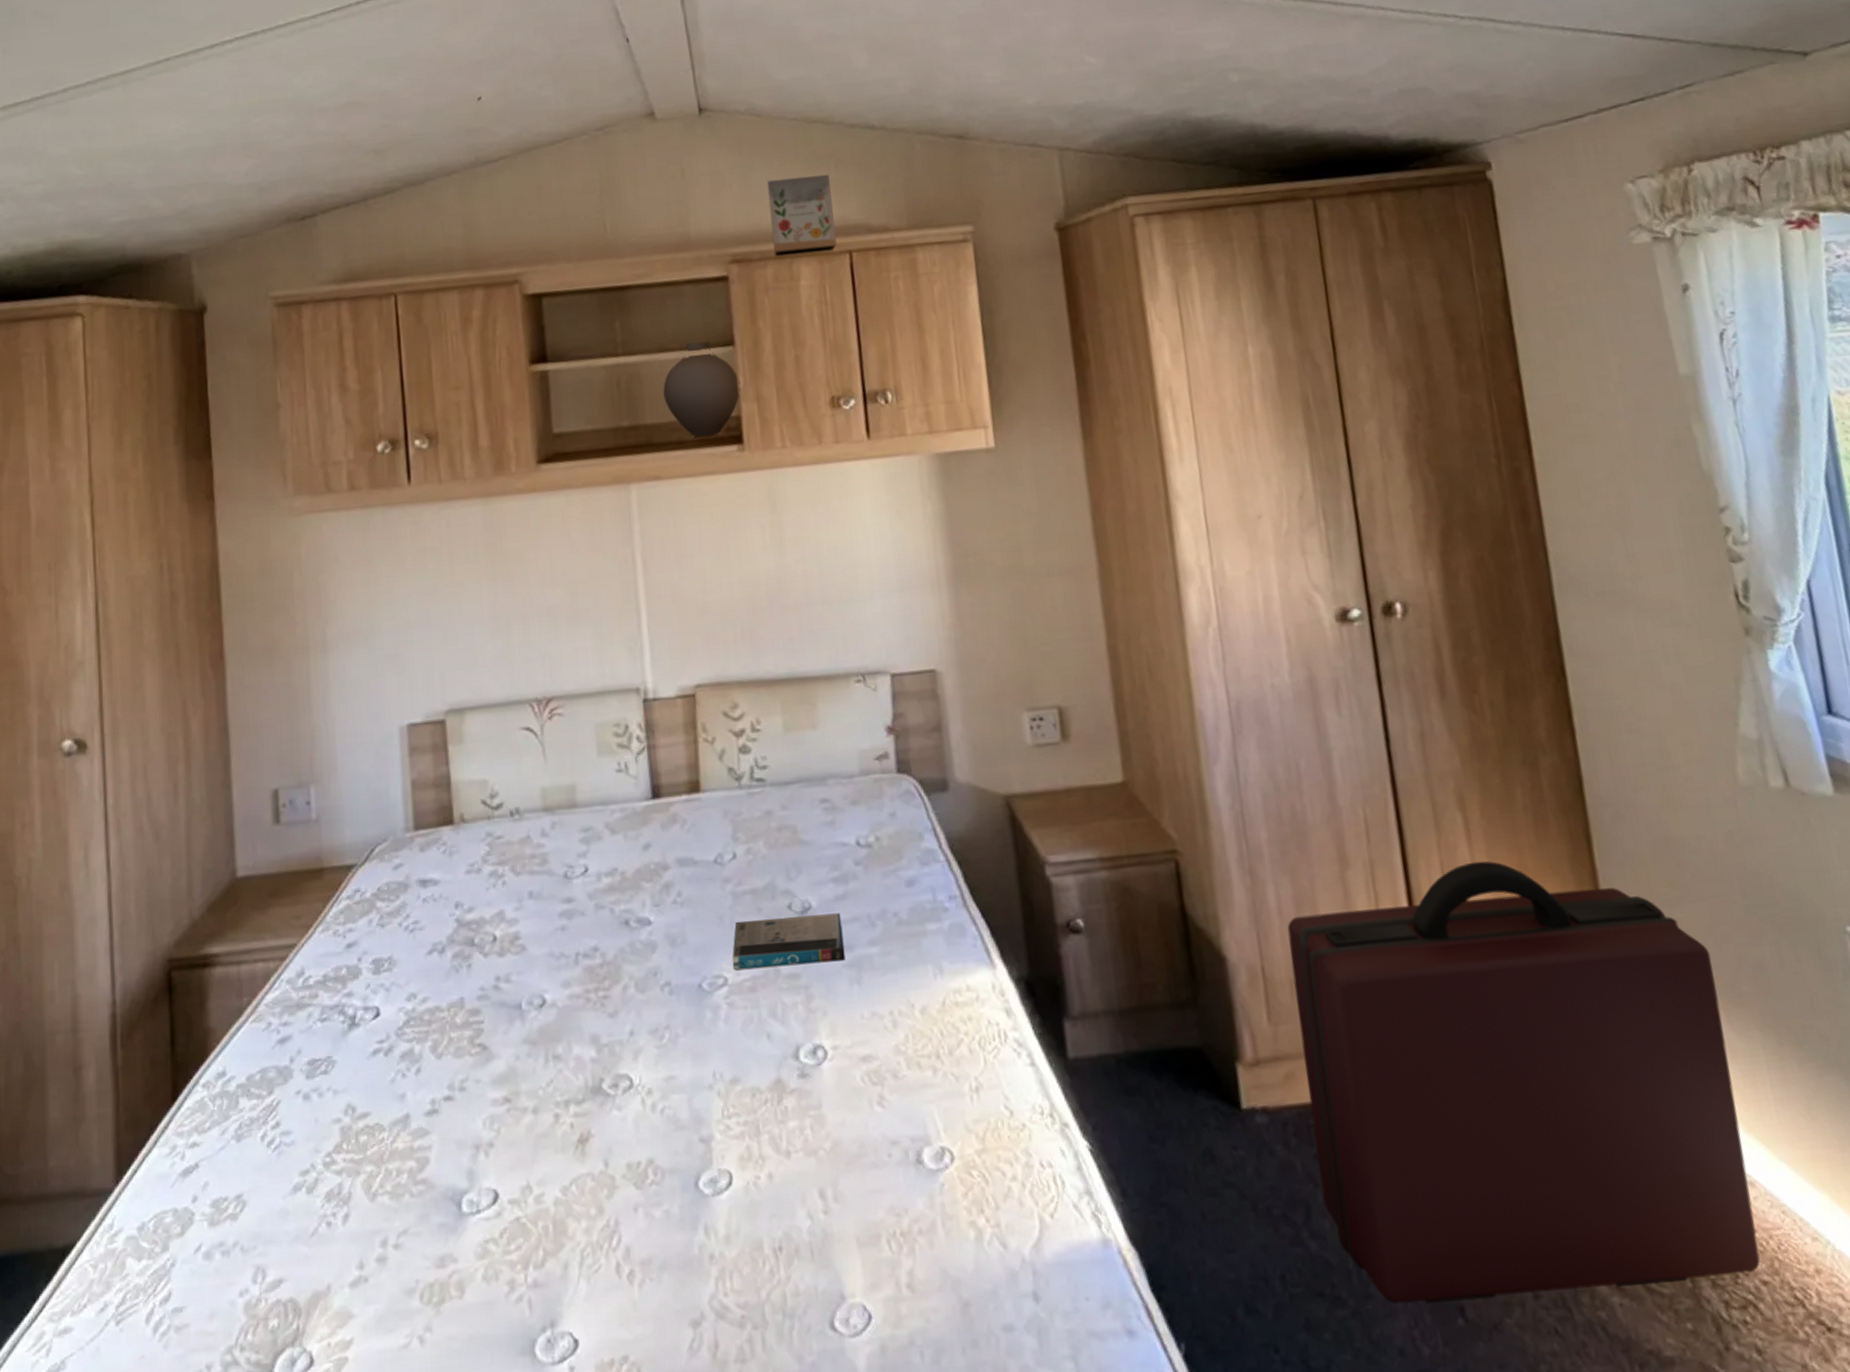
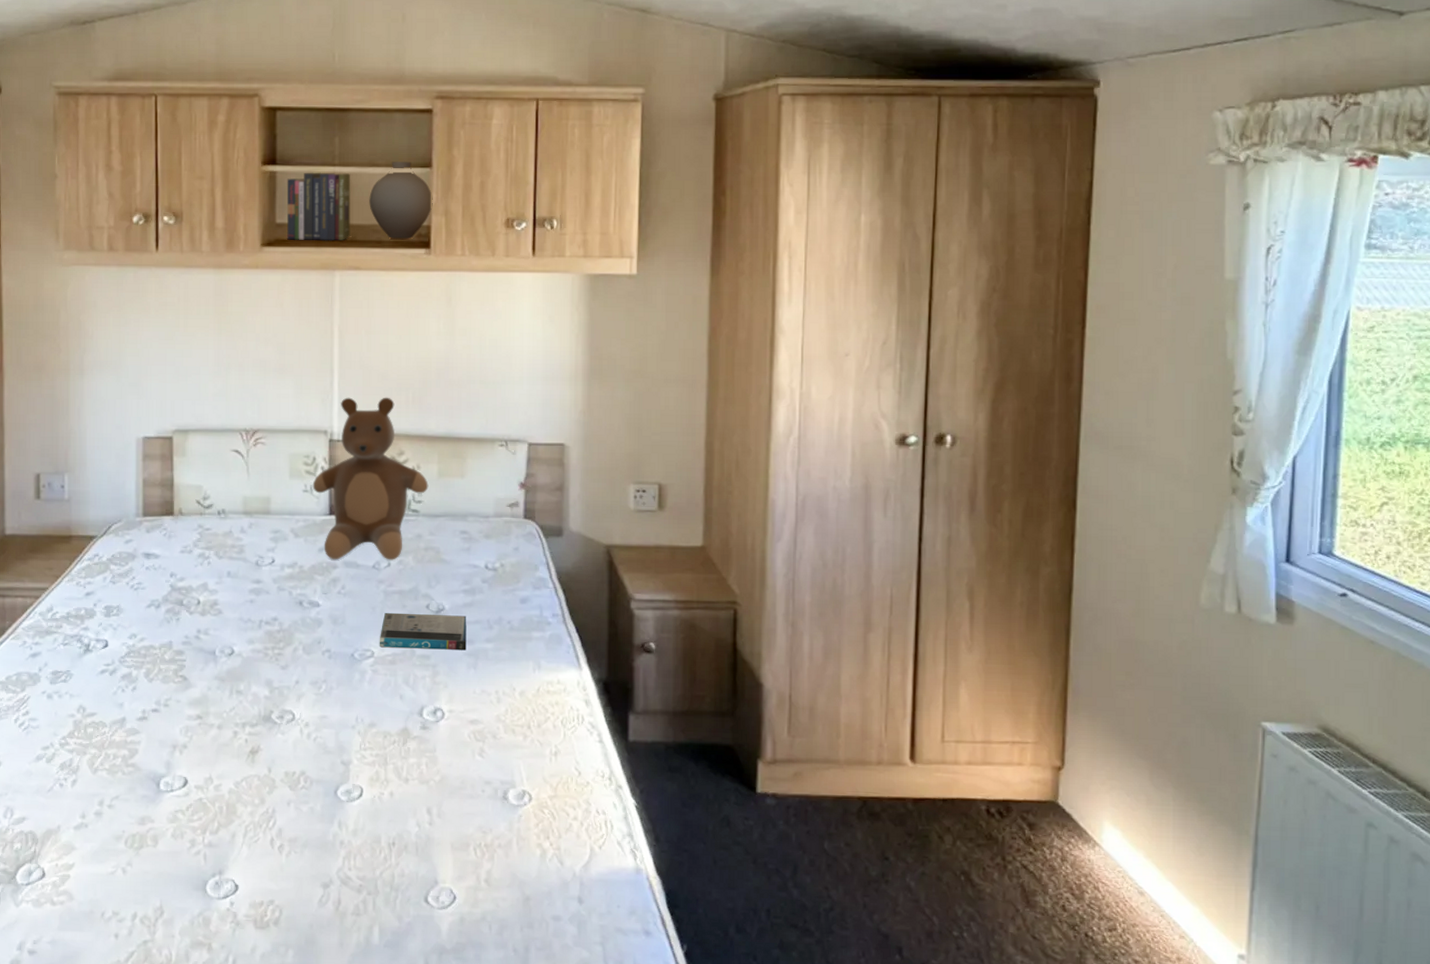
books: none [561,363,645,452] -> present [286,172,351,240]
teddy bear: none [627,635,774,859] -> present [312,397,429,560]
decorative box: present [767,174,837,257] -> none [473,31,527,98]
briefcase: present [1287,860,1760,1304] -> none [808,638,1147,954]

